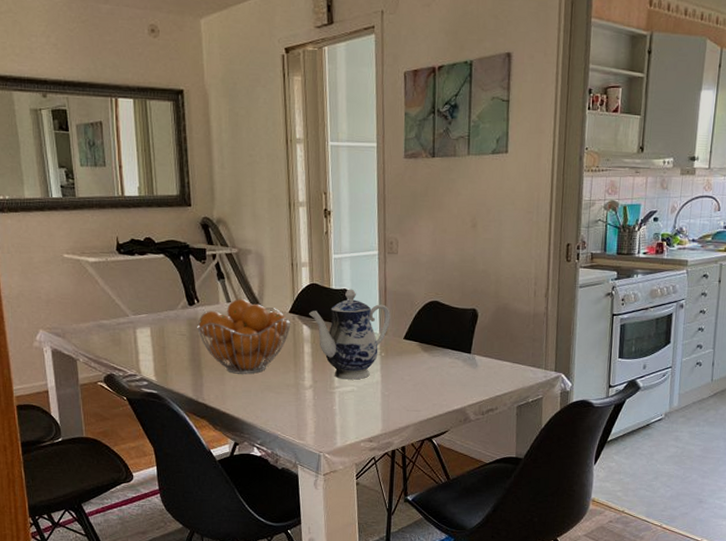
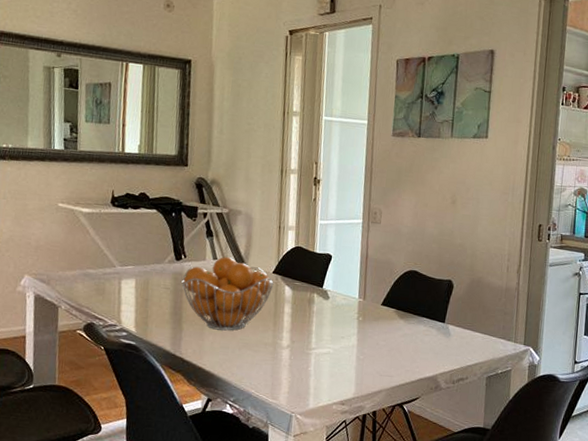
teapot: present [309,289,390,380] -> none [292,254,370,342]

